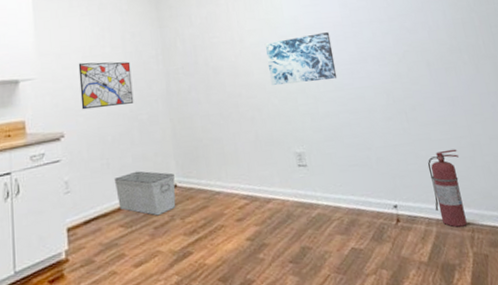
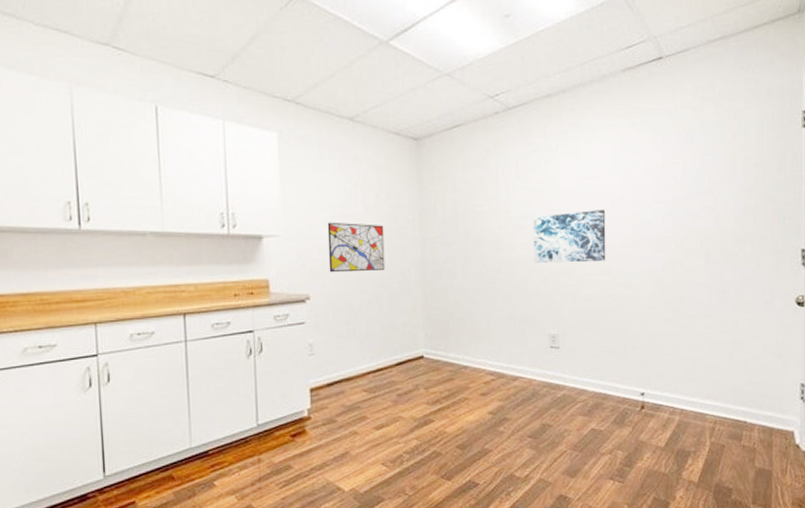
storage bin: present [114,171,176,216] -> none [359,339,422,384]
fire extinguisher: present [427,149,467,227] -> none [682,343,717,418]

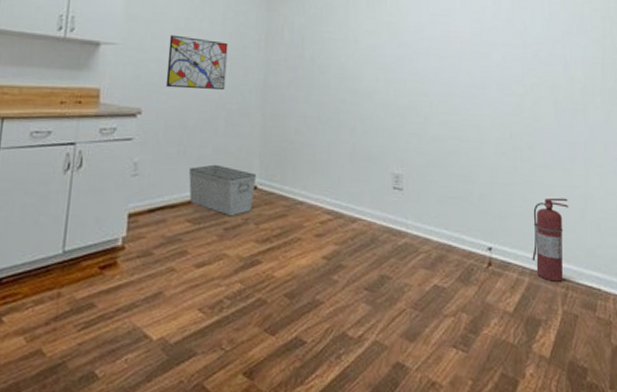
storage bin: none [359,339,422,384] -> present [188,164,256,217]
wall art: present [532,210,606,263] -> none [379,47,455,101]
fire extinguisher: none [682,343,717,418] -> present [532,197,568,282]

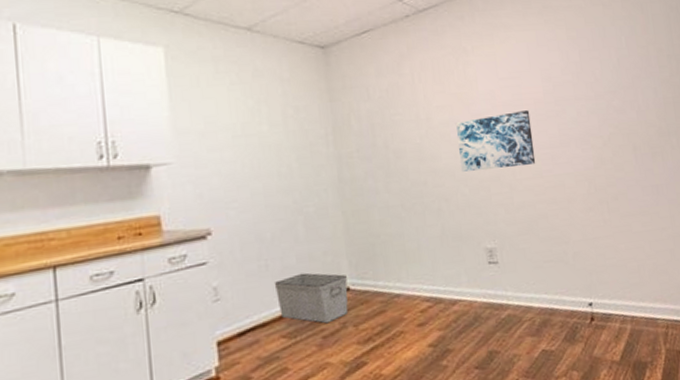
wall art: present [165,34,228,90] -> none [227,142,299,202]
wall art: none [379,47,455,101] -> present [456,110,536,172]
fire extinguisher: present [532,197,568,282] -> none [626,241,662,324]

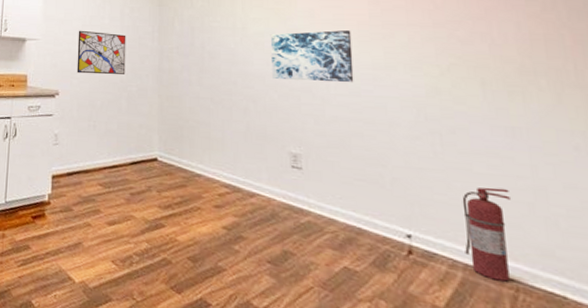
wall art: none [227,142,299,202] -> present [76,30,126,75]
storage bin: present [274,272,349,324] -> none [98,138,156,184]
fire extinguisher: none [626,241,662,324] -> present [462,187,510,282]

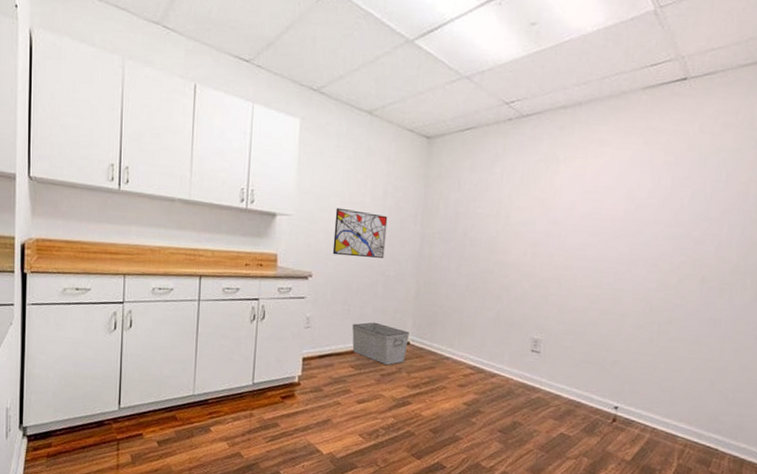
storage bin: none [98,138,156,184] -> present [352,322,409,366]
wall art: present [270,30,354,83] -> none [526,224,605,276]
fire extinguisher: present [462,187,510,282] -> none [655,368,699,440]

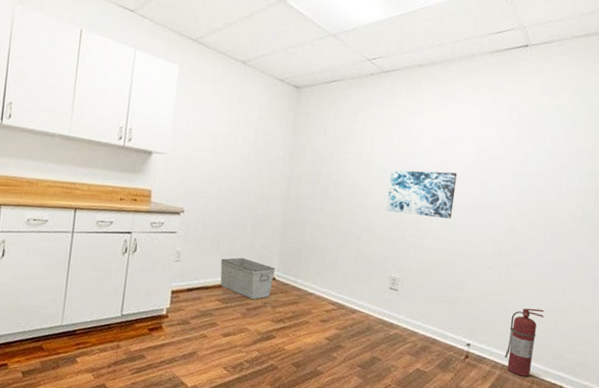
wall art: present [332,207,388,258] -> none [204,148,258,197]
wall art: none [526,224,605,276] -> present [385,170,458,220]
fire extinguisher: none [655,368,699,440] -> present [504,308,544,377]

